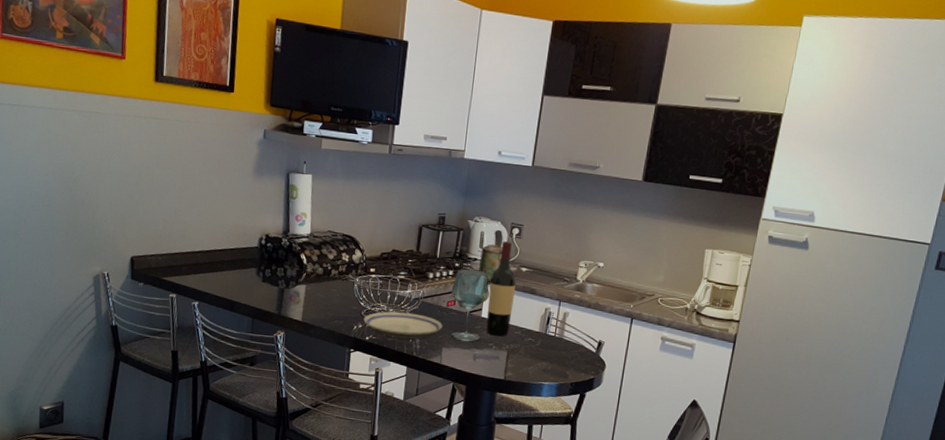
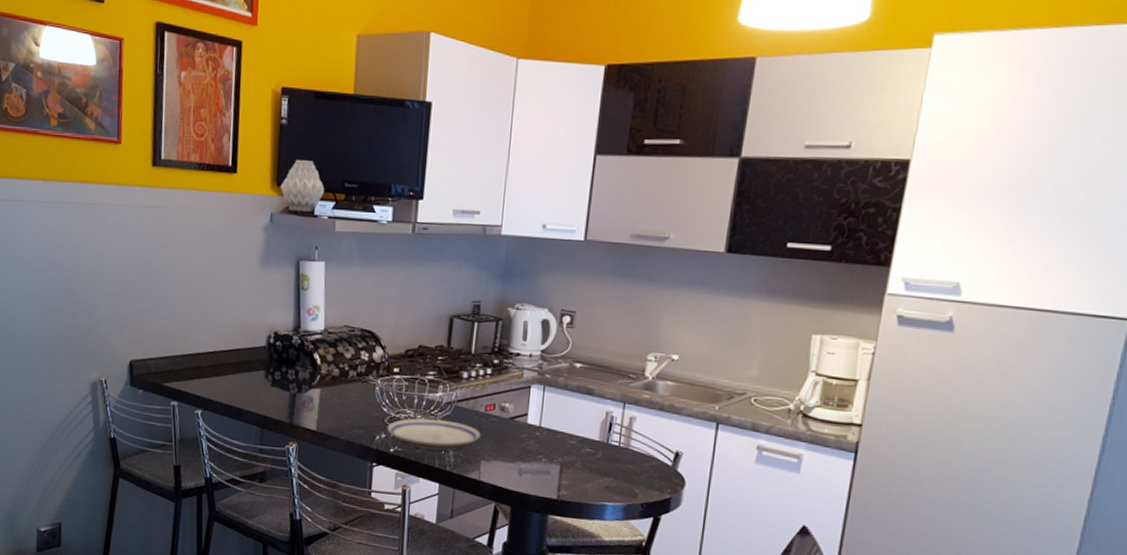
vase: none [273,83,313,132] -> present [280,159,325,213]
wine glass: present [451,269,490,342] -> none [490,366,537,454]
canister: present [479,244,503,283] -> none [522,336,552,382]
wine bottle: present [486,241,516,337] -> none [533,332,569,447]

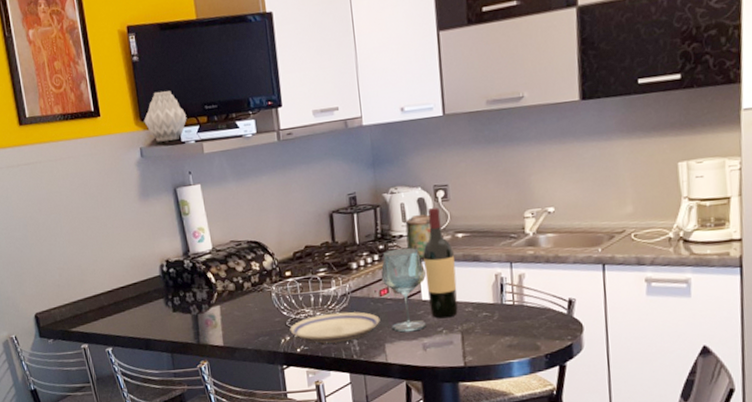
wine glass: none [490,366,537,454] -> present [381,247,427,333]
canister: none [522,336,552,382] -> present [405,214,431,259]
wine bottle: none [533,332,569,447] -> present [423,208,458,319]

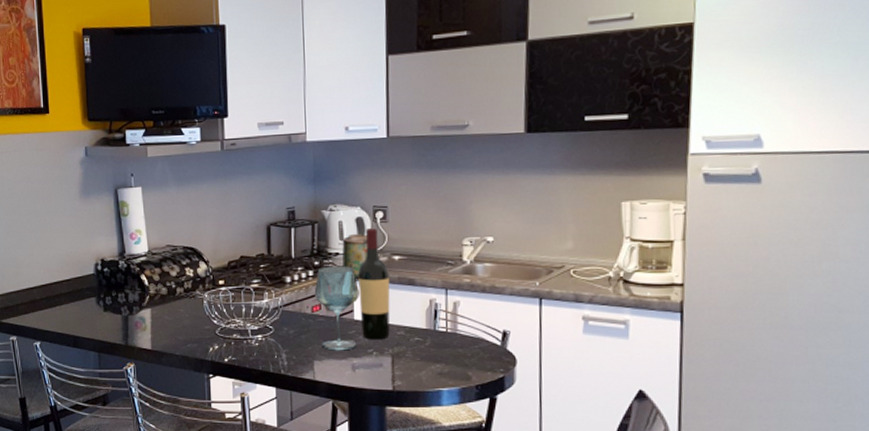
vase: present [144,91,187,143] -> none [91,93,134,143]
plate: present [290,311,380,344] -> none [219,325,311,355]

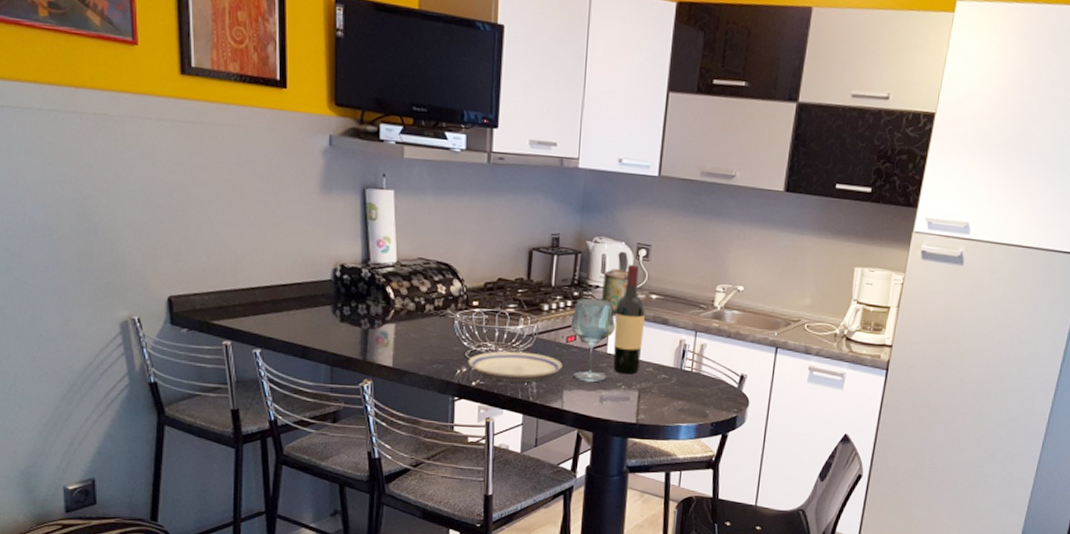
plate: none [219,325,311,355] -> present [468,351,563,382]

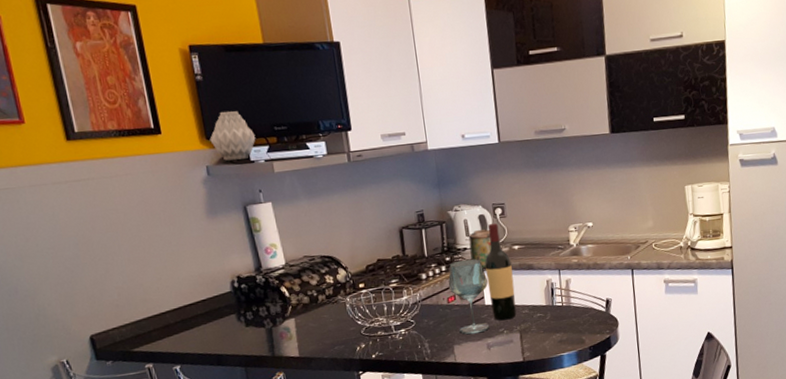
vase: none [339,77,391,137] -> present [209,111,256,161]
plate: present [468,351,563,382] -> none [364,318,449,349]

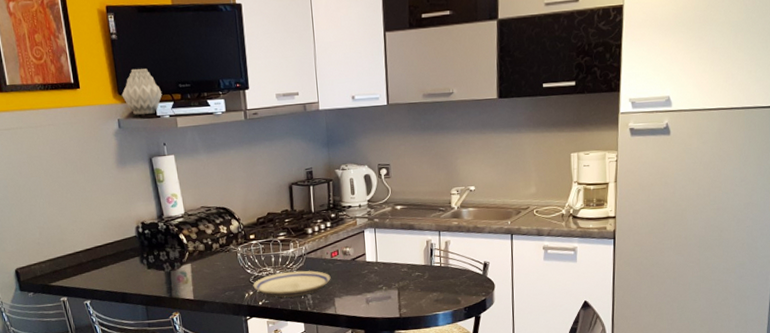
plate: none [364,318,449,349] -> present [253,270,331,298]
wine glass: present [448,259,490,335] -> none [332,216,371,289]
canister: present [468,229,492,269] -> none [353,189,375,227]
wine bottle: present [485,223,517,321] -> none [368,183,396,277]

